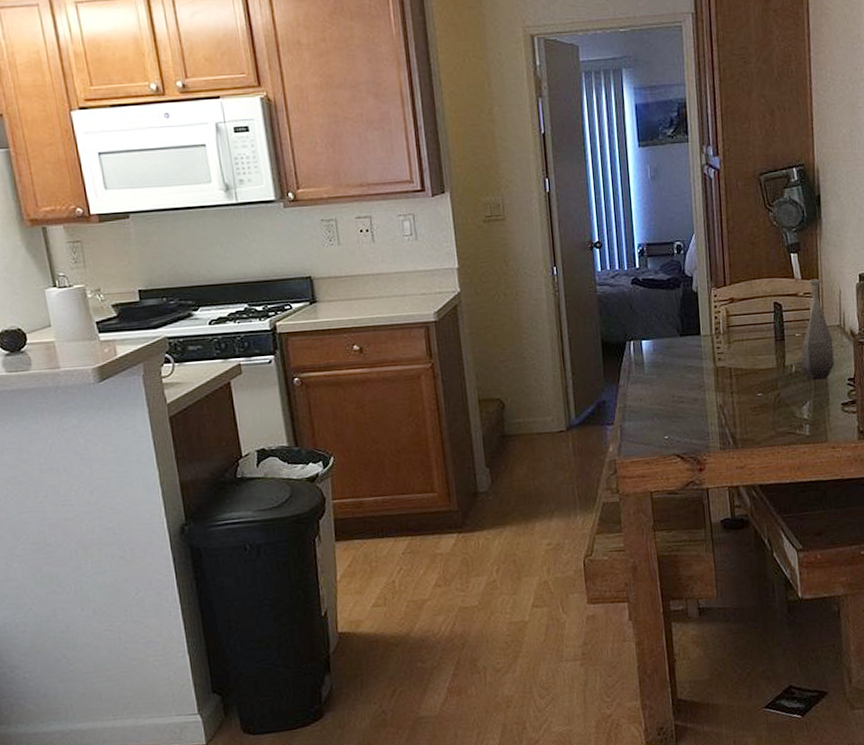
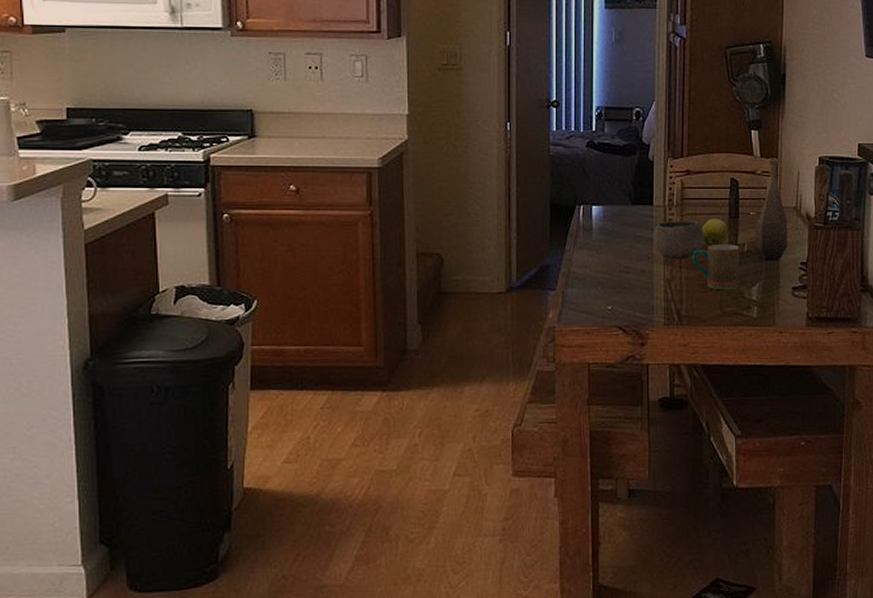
bowl: none [703,346,752,386] -> present [654,221,704,259]
mug: none [742,366,790,412] -> present [692,244,739,289]
apple: none [749,342,776,370] -> present [701,218,729,246]

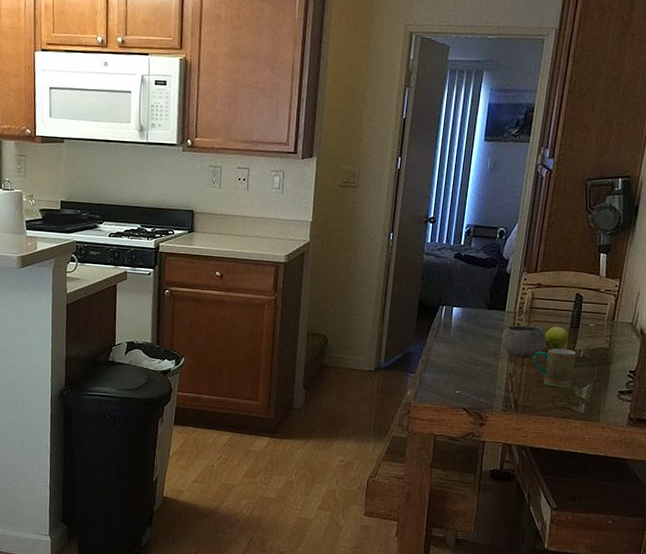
bottle: present [753,158,788,260] -> none [588,278,624,367]

